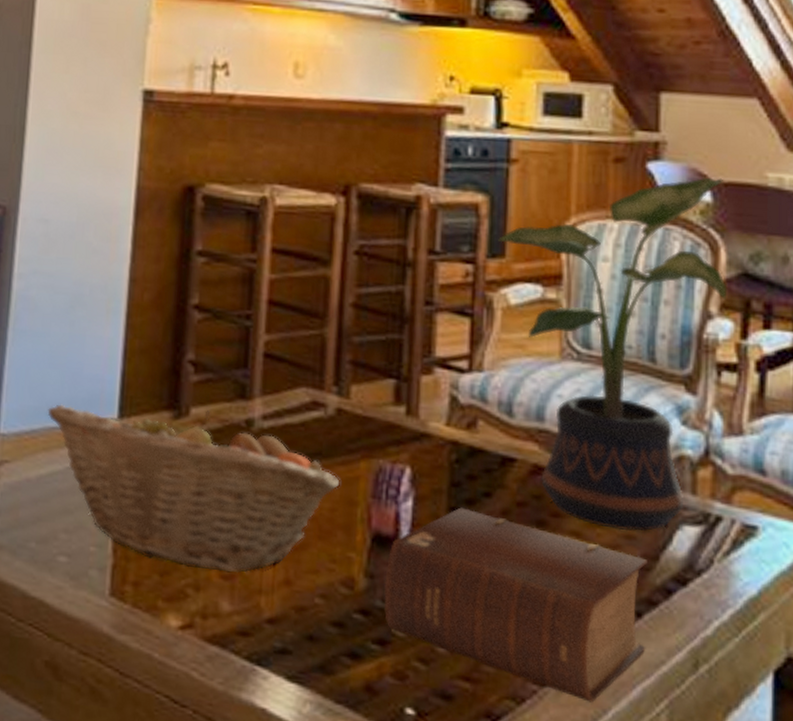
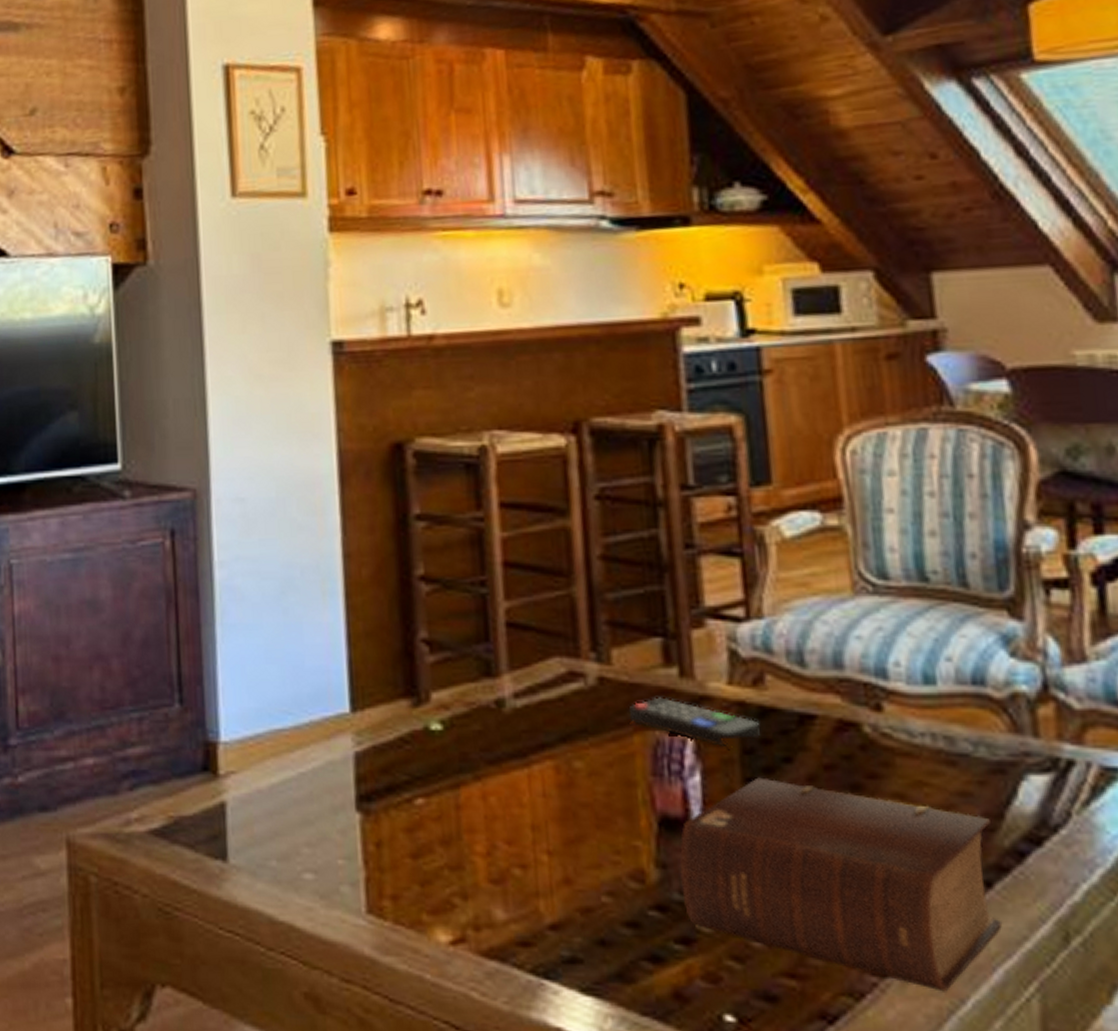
fruit basket: present [47,404,339,574] -> none [271,694,612,876]
remote control: none [359,430,467,479] -> present [629,697,760,748]
potted plant: present [498,177,728,532] -> none [761,363,1045,788]

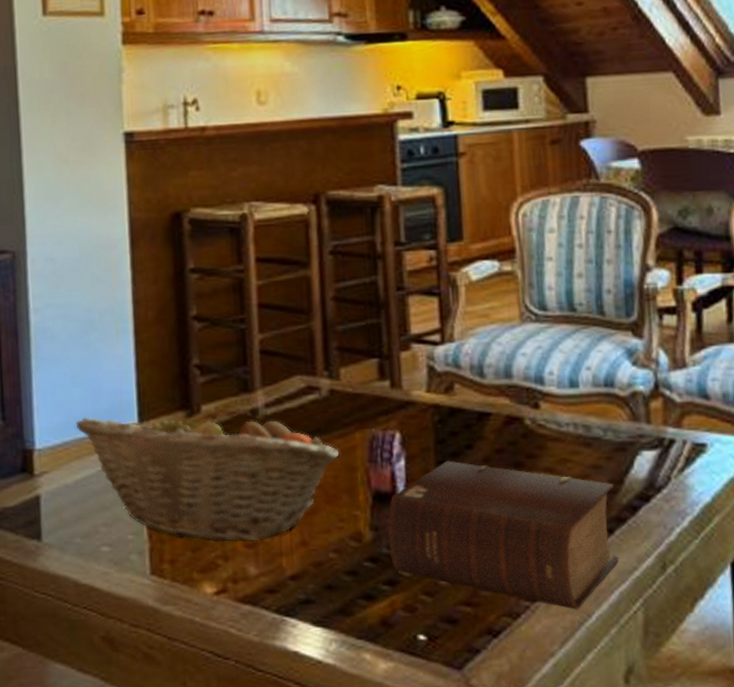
fruit basket: none [271,694,612,876] -> present [76,406,339,542]
remote control: present [629,697,760,748] -> none [352,403,449,439]

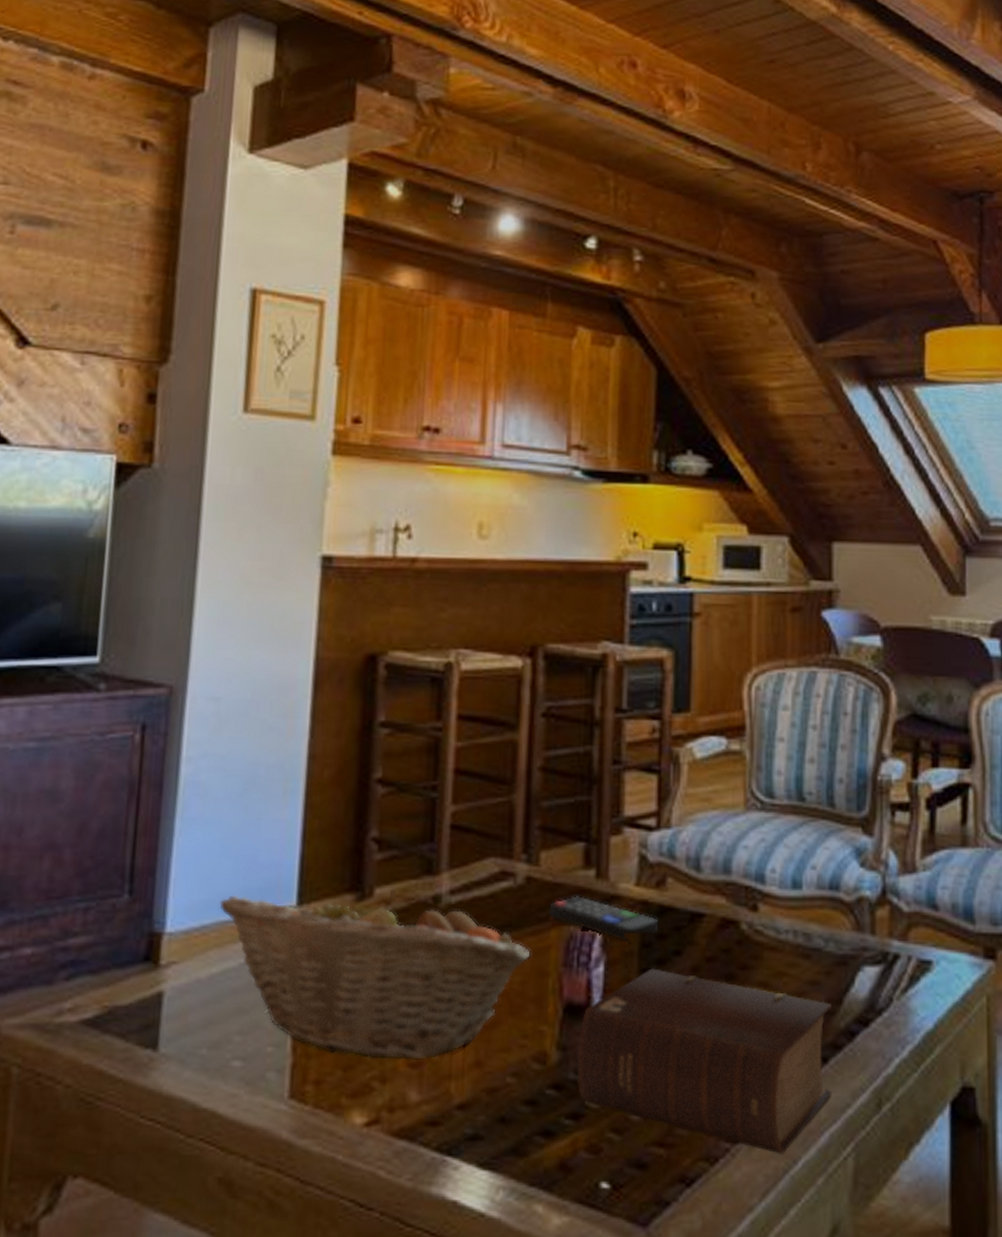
remote control: none [352,403,449,439] -> present [549,896,657,942]

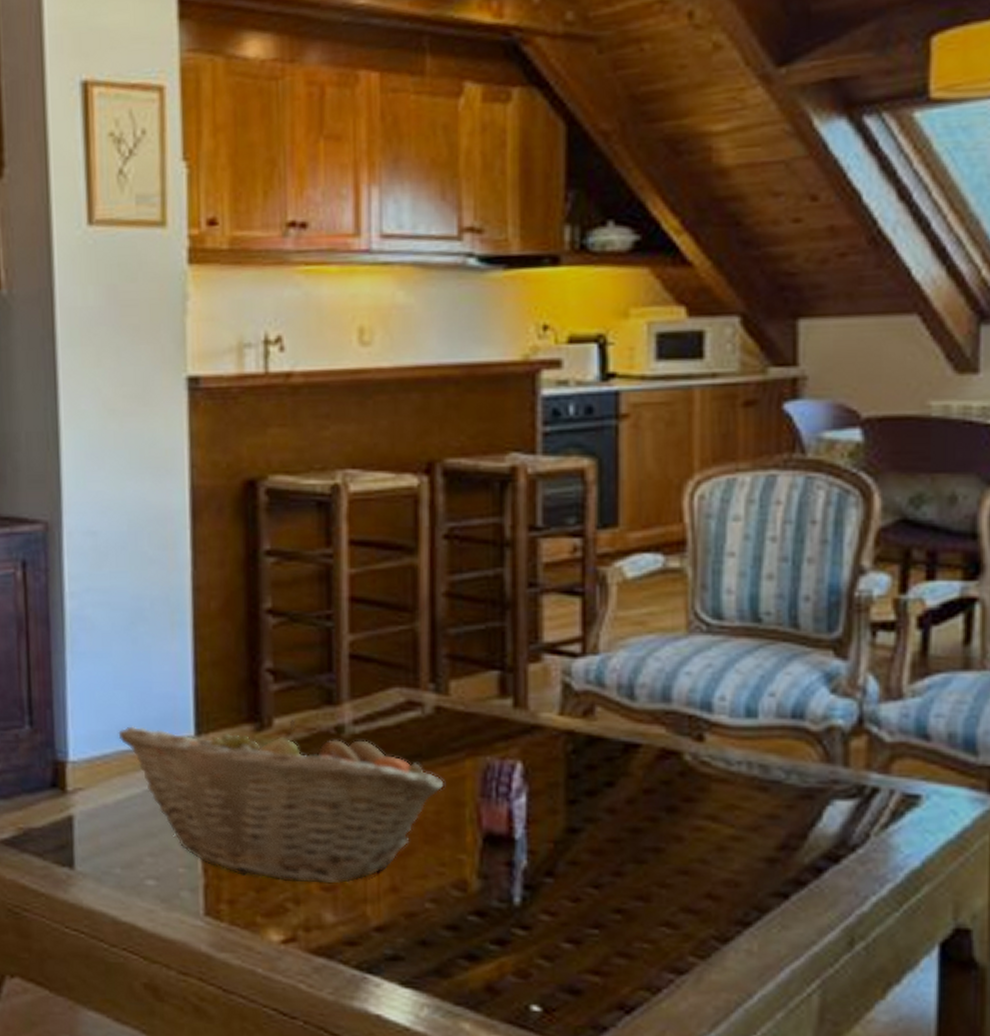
remote control: present [549,896,657,942] -> none [462,726,586,772]
bible: present [577,968,833,1154] -> none [500,799,795,988]

